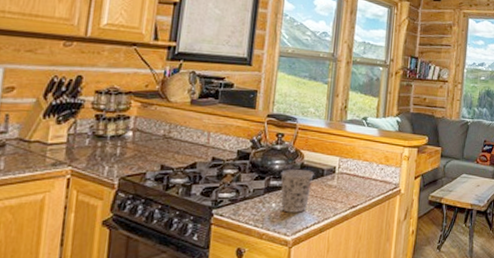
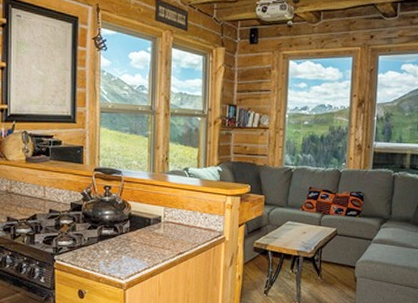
cup: present [281,170,314,214] -> none [111,219,141,260]

